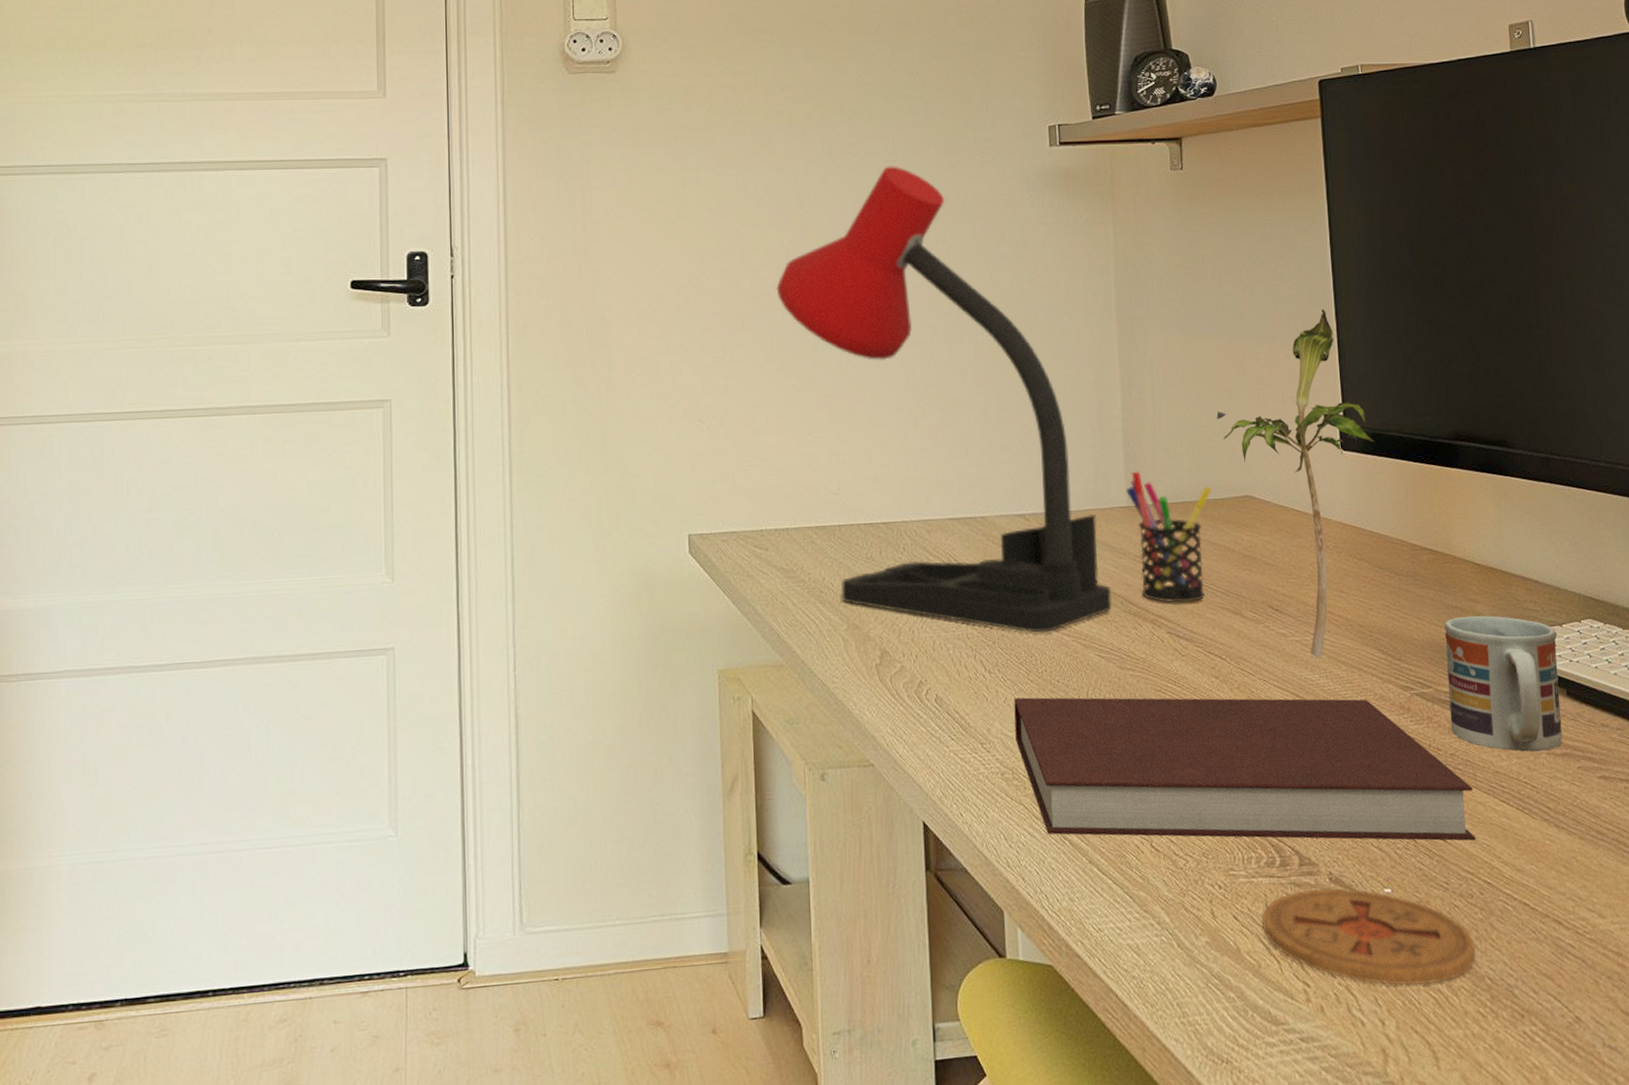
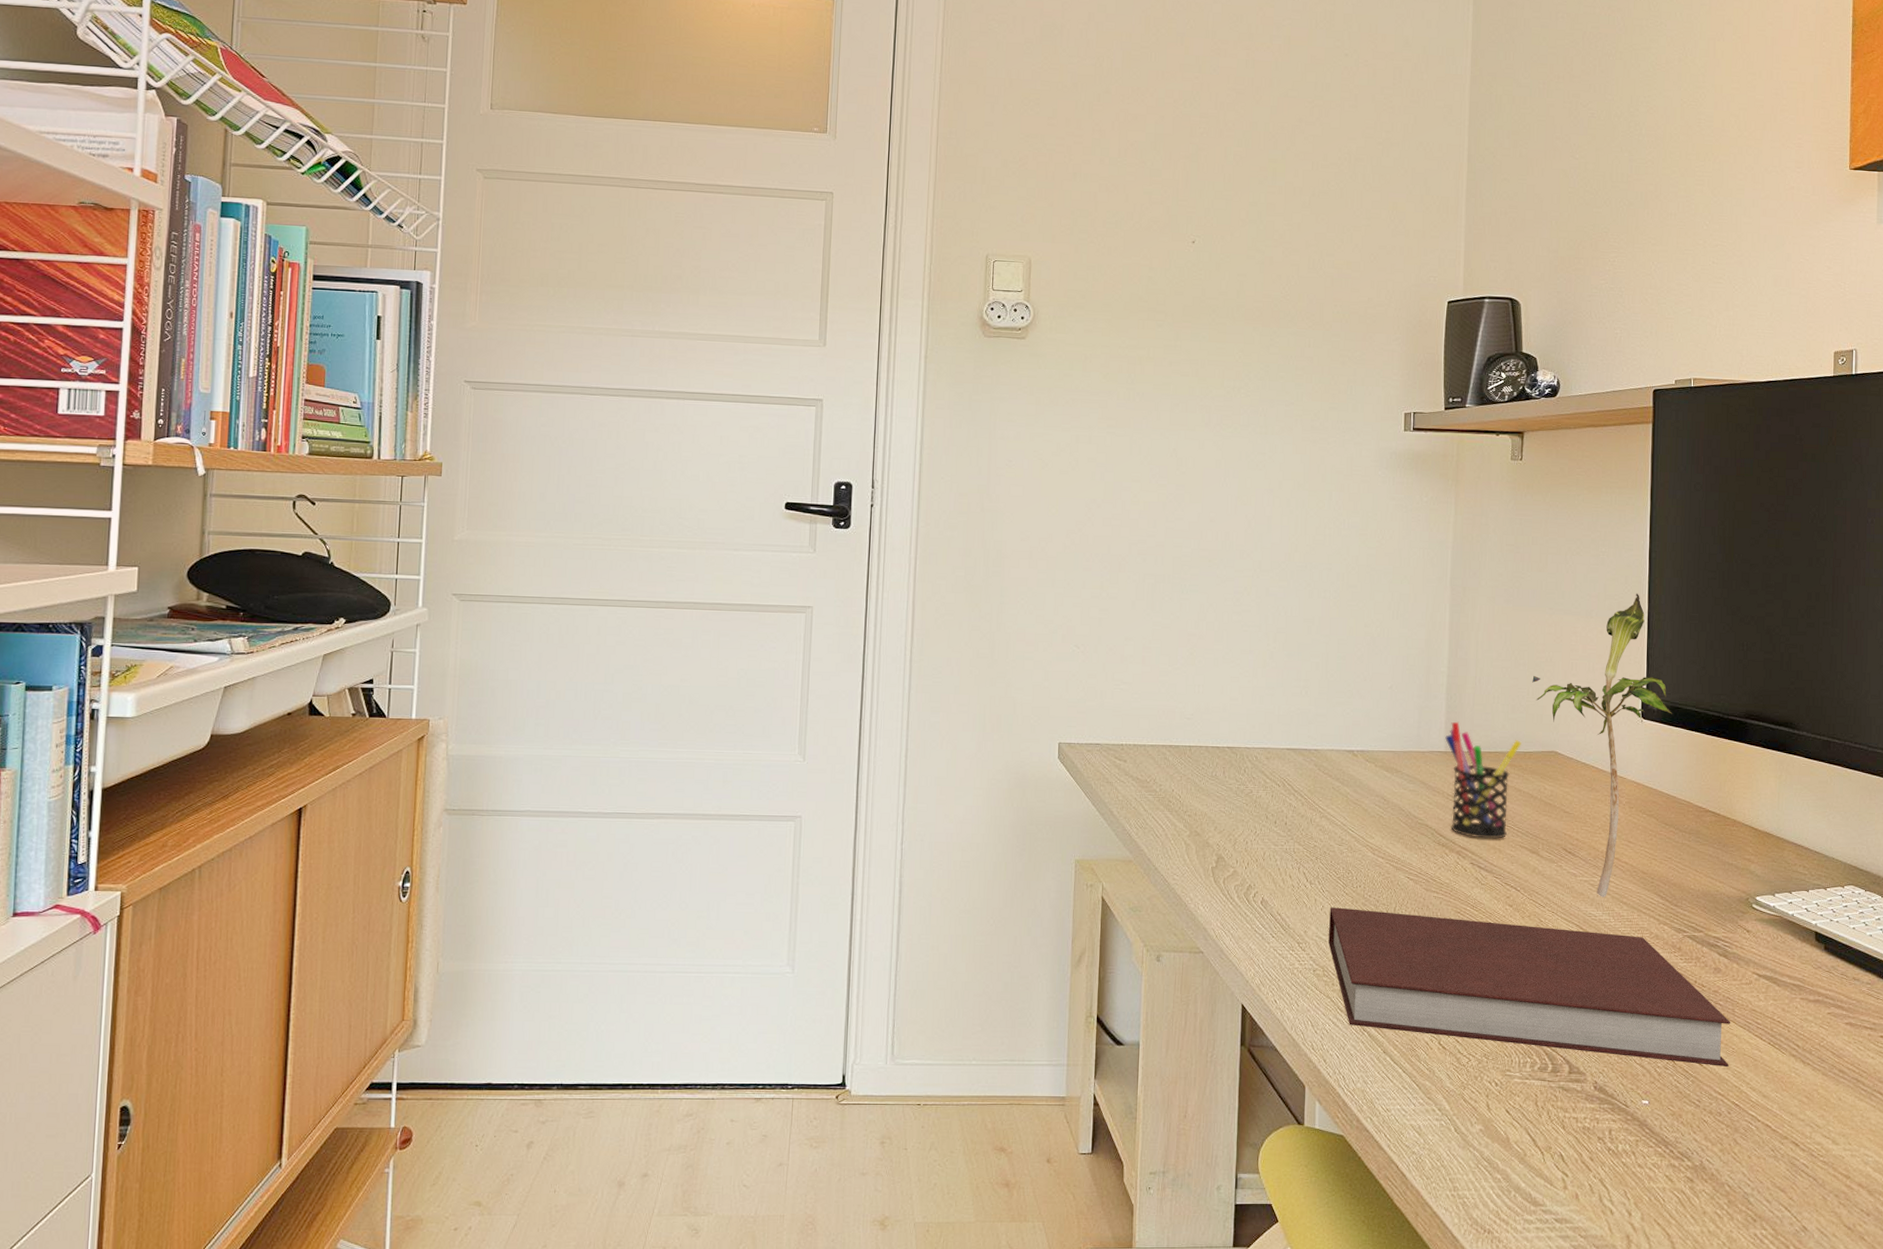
desk lamp: present [776,166,1112,633] -> none [1151,438,1424,854]
coaster: present [1261,888,1477,985] -> none [1530,1094,1719,1185]
cup: present [1444,615,1563,752] -> none [1716,873,1821,997]

